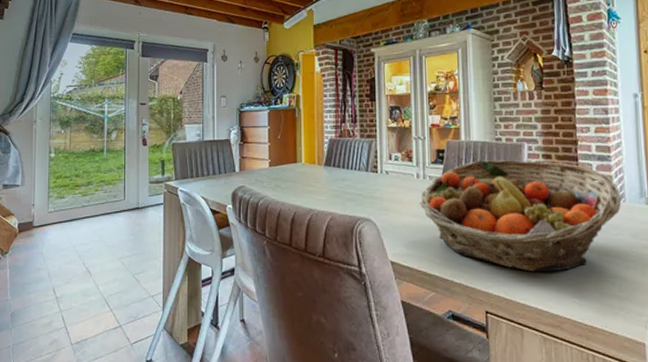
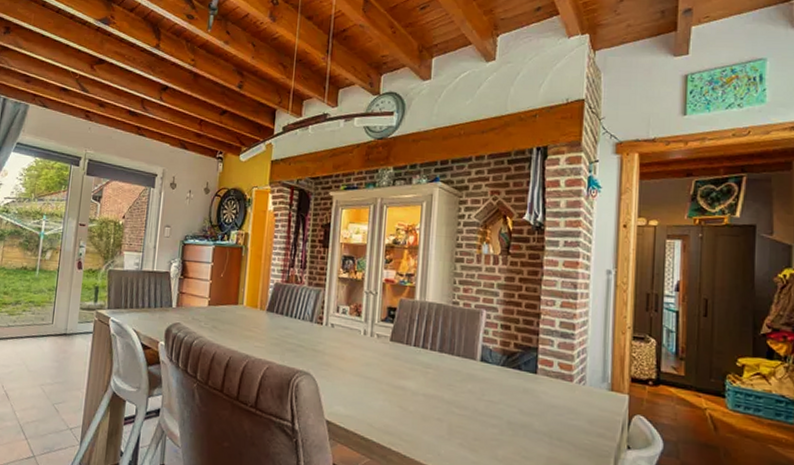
fruit basket: present [419,159,622,272] -> none [363,323,582,452]

